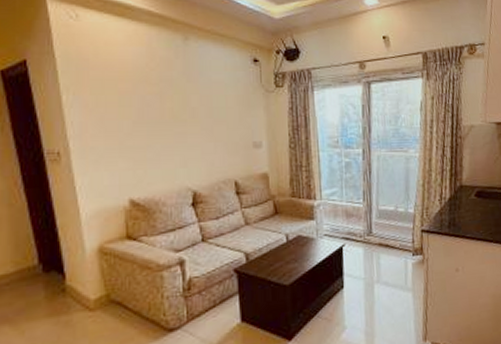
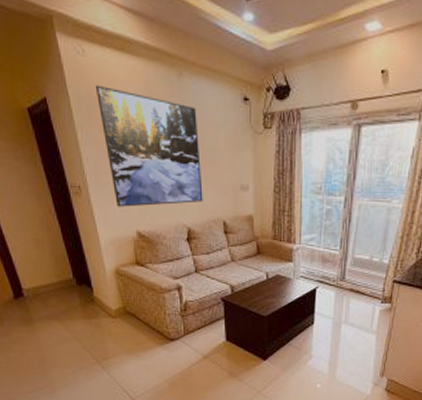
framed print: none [88,47,211,173] -> present [95,85,203,207]

